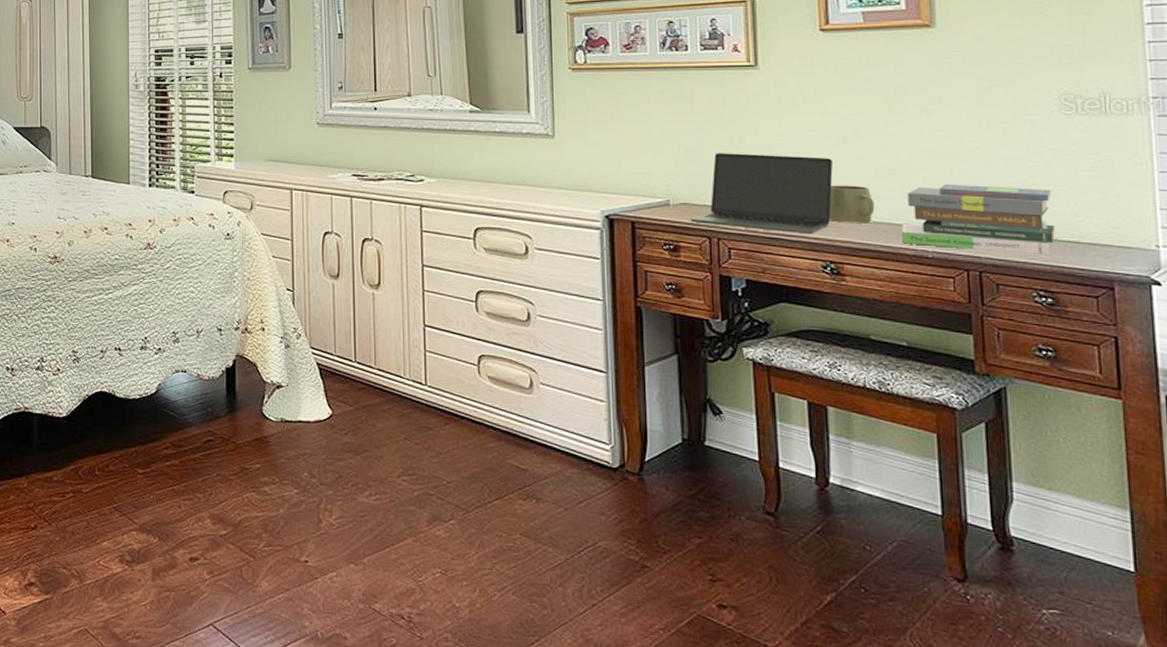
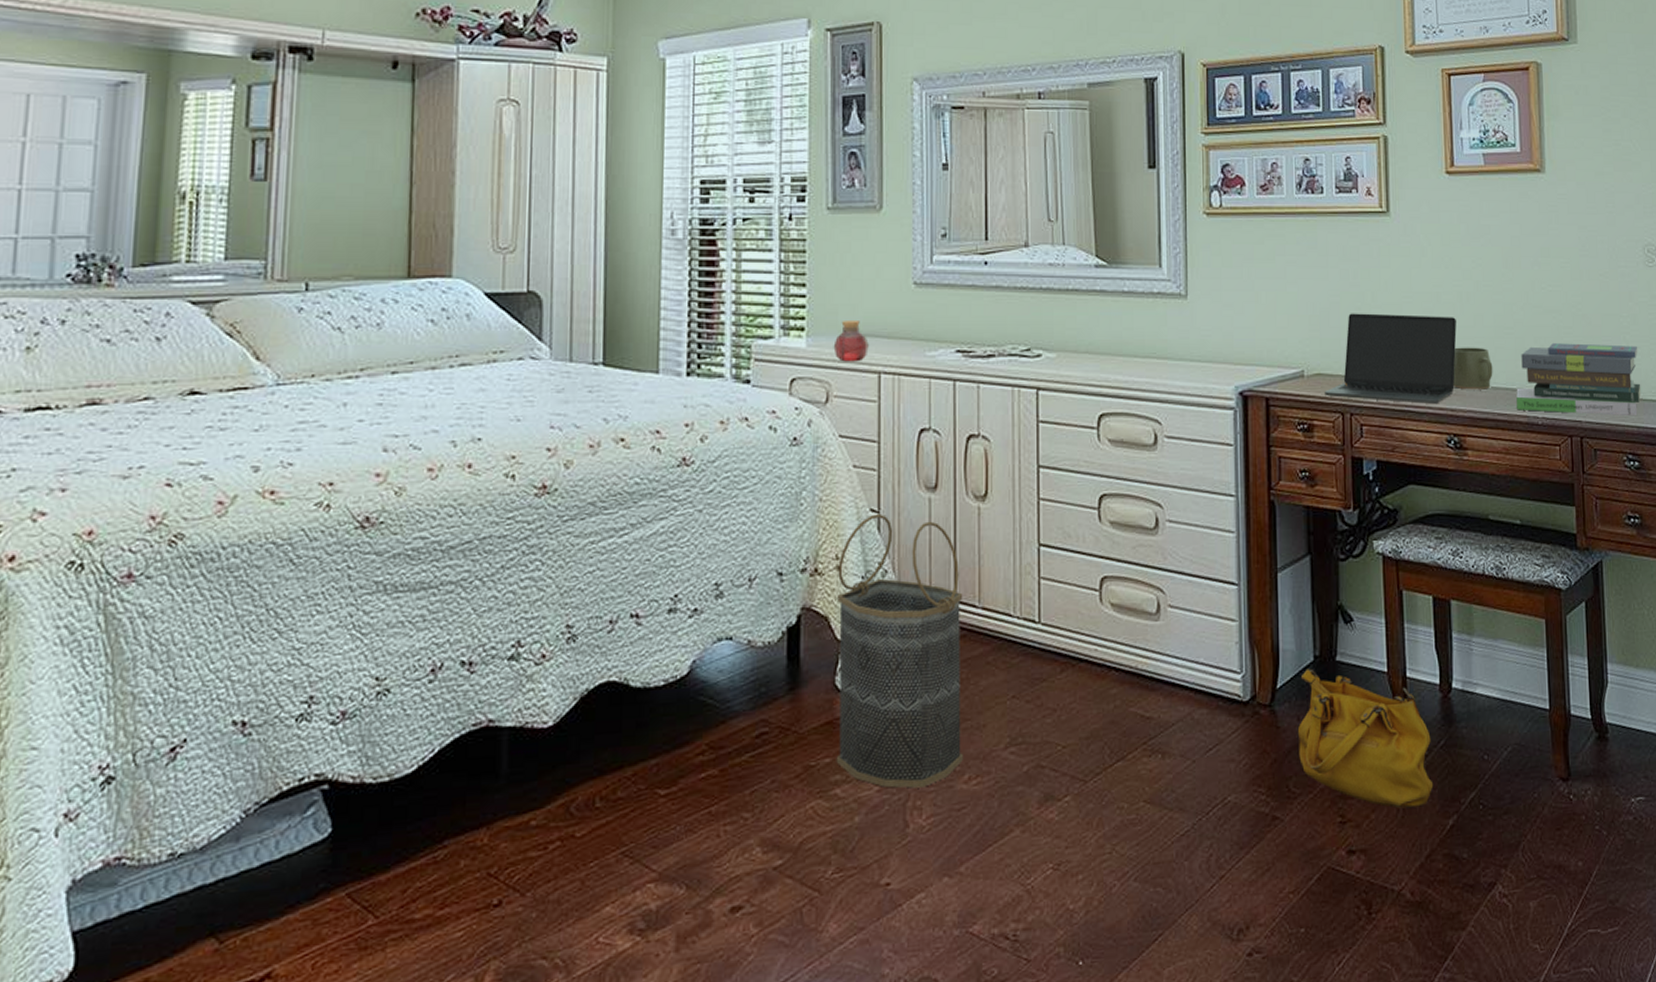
potion bottle: none [255,149,283,181] -> present [833,319,869,362]
basket: none [263,292,364,496] -> present [836,513,963,788]
handbag: none [666,448,810,580] -> present [1297,668,1434,809]

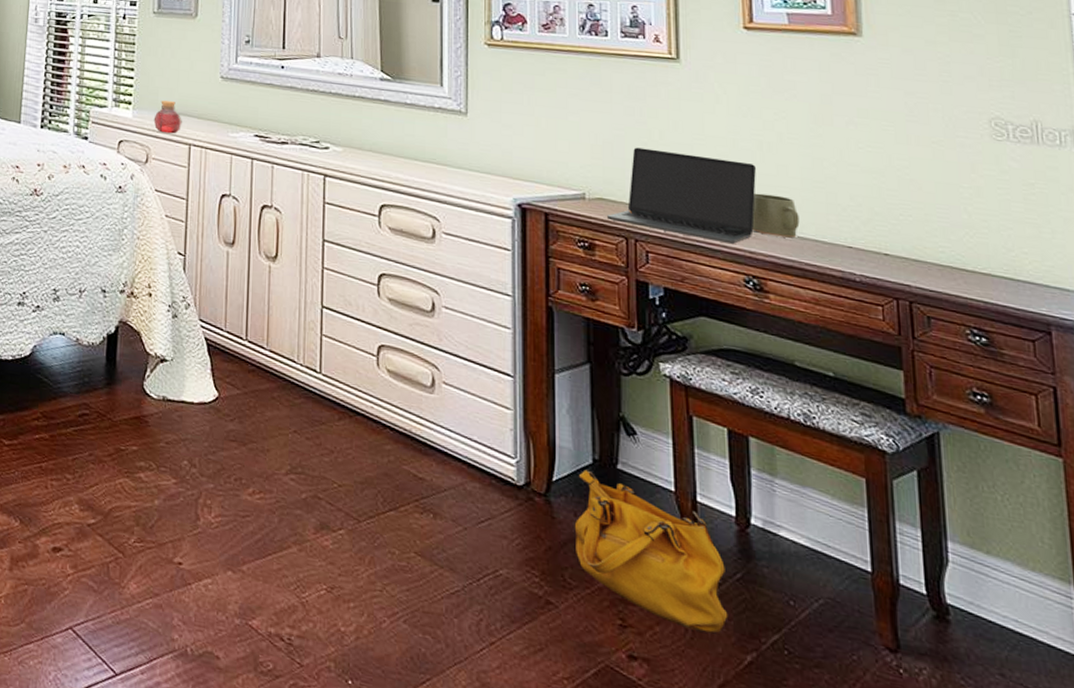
basket: present [836,513,963,788] -> none [141,256,254,490]
books: present [1516,343,1641,417] -> none [828,203,989,291]

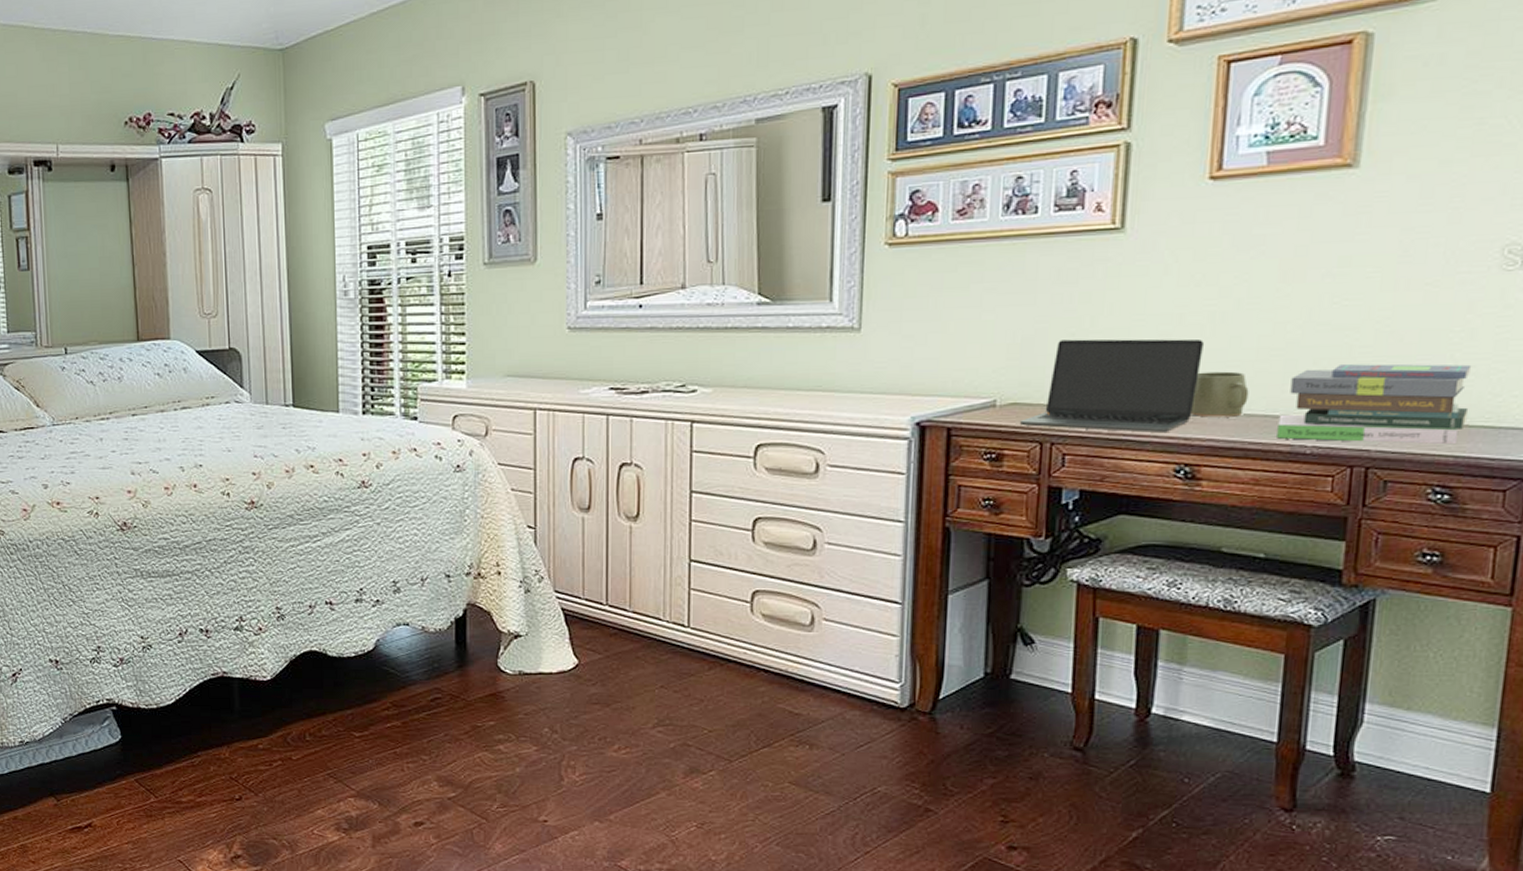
potion bottle: present [153,100,182,134] -> none [491,362,525,400]
handbag: present [574,469,728,633] -> none [959,684,1119,817]
books: none [828,203,989,291] -> present [1277,364,1472,445]

